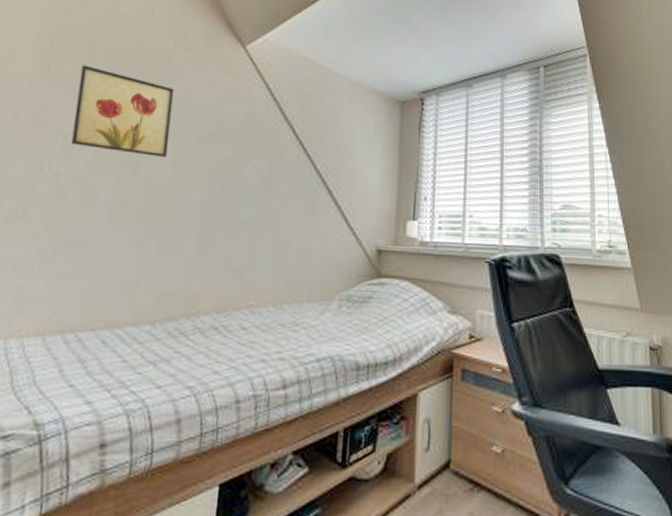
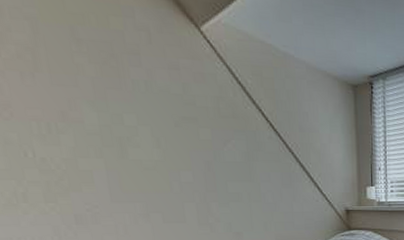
wall art: present [71,65,175,158] -> none [27,45,149,142]

